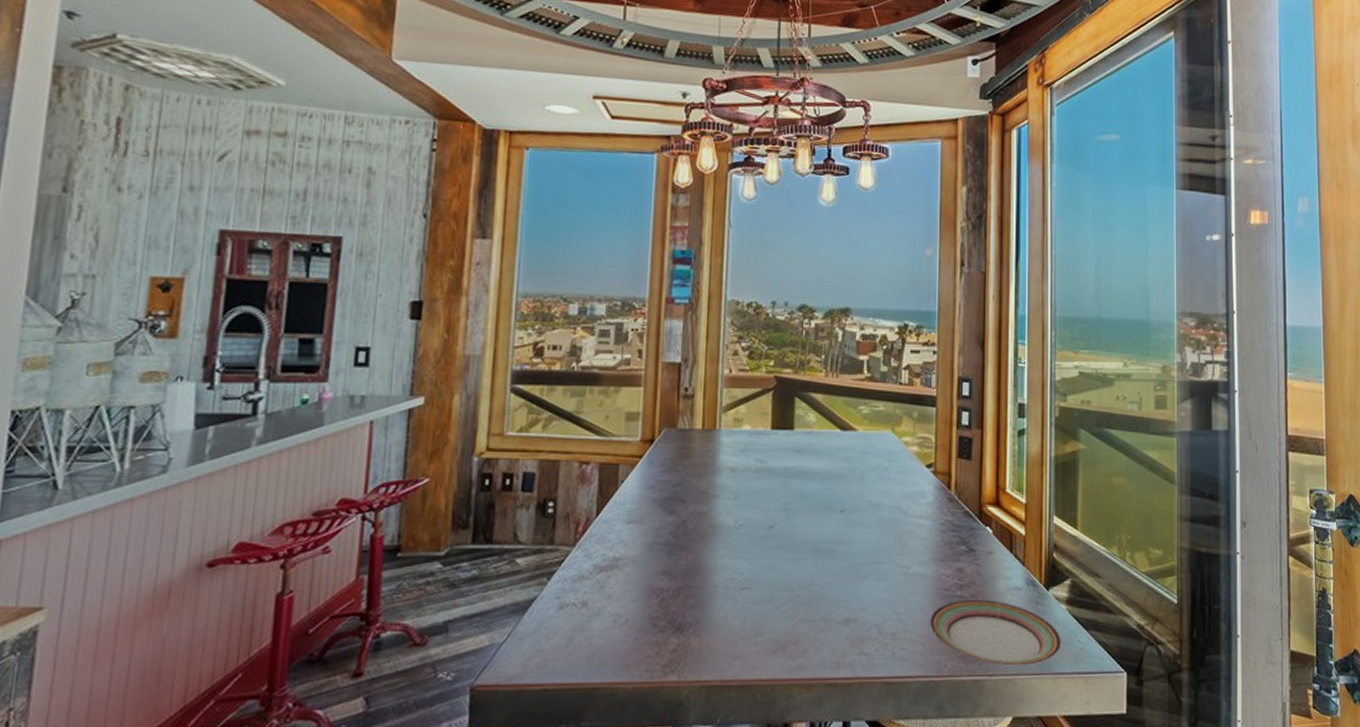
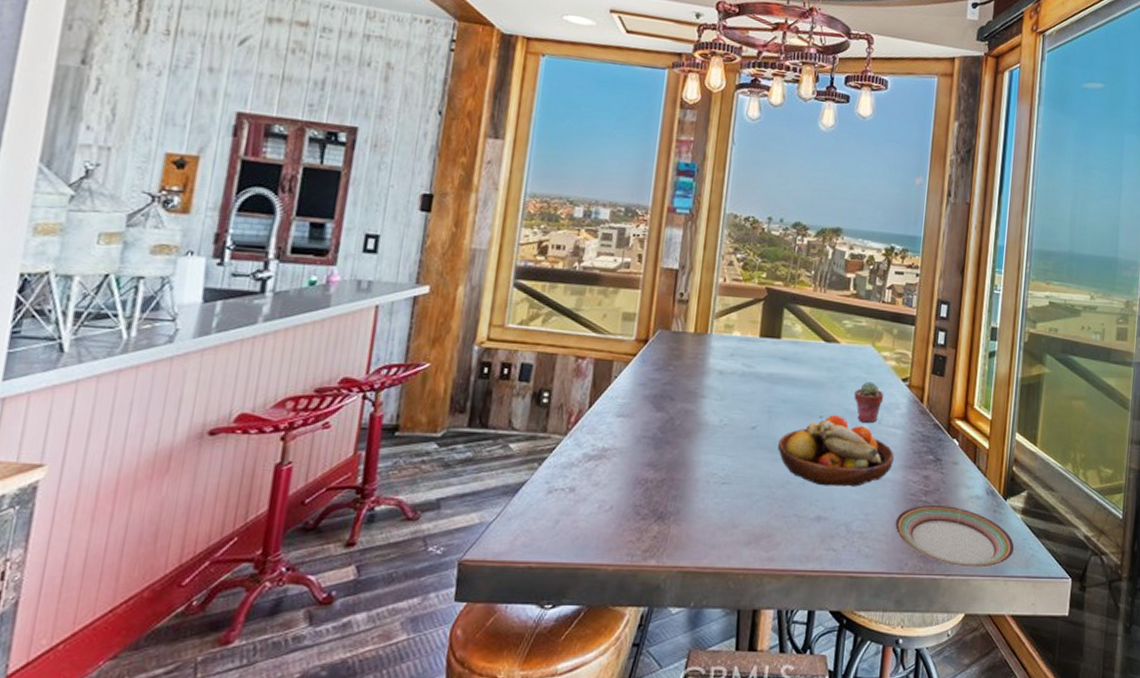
fruit bowl: none [798,508,923,586] -> present [777,415,894,487]
potted succulent: none [876,470,908,514] -> present [854,381,884,423]

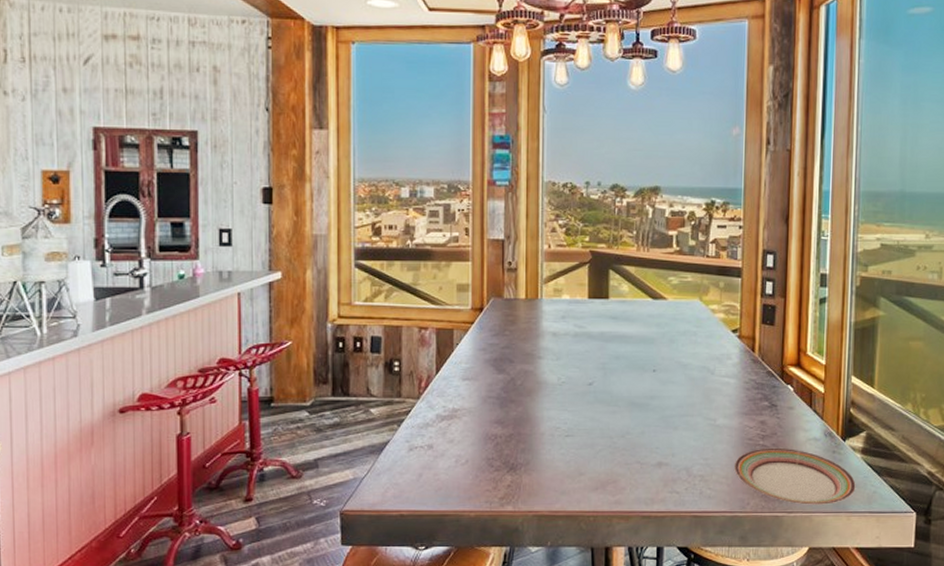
fruit bowl: present [777,415,894,487] -> none [614,368,729,435]
potted succulent: present [854,381,884,423] -> none [685,334,715,374]

